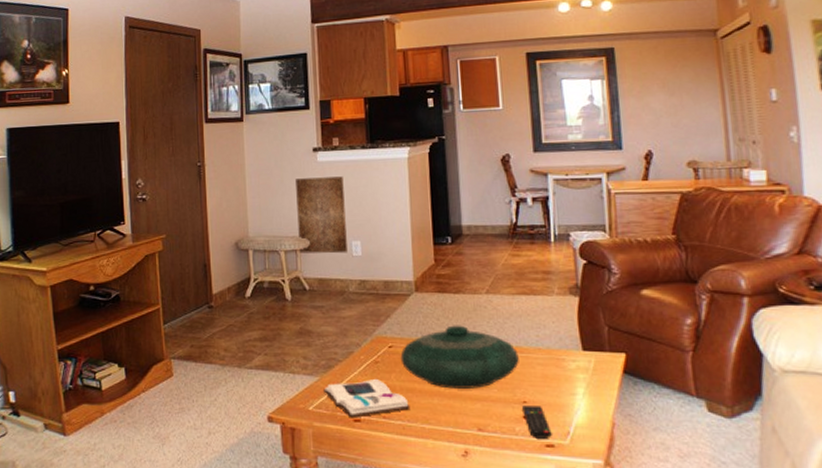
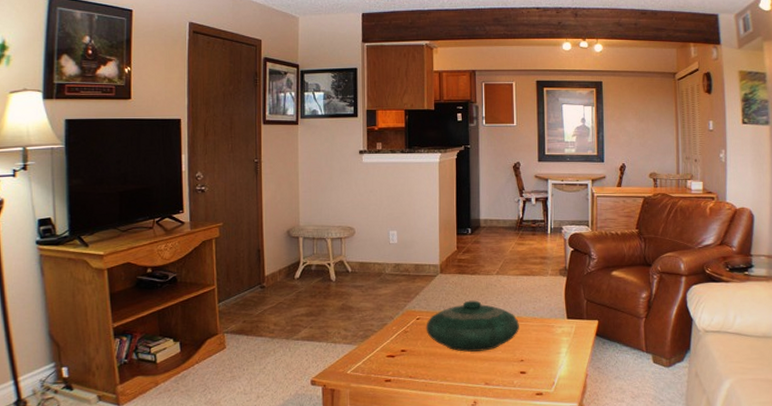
wall art: present [296,176,348,254] -> none [343,176,385,241]
book: present [323,378,411,418] -> none [360,345,432,379]
remote control: present [522,406,552,438] -> none [520,363,541,389]

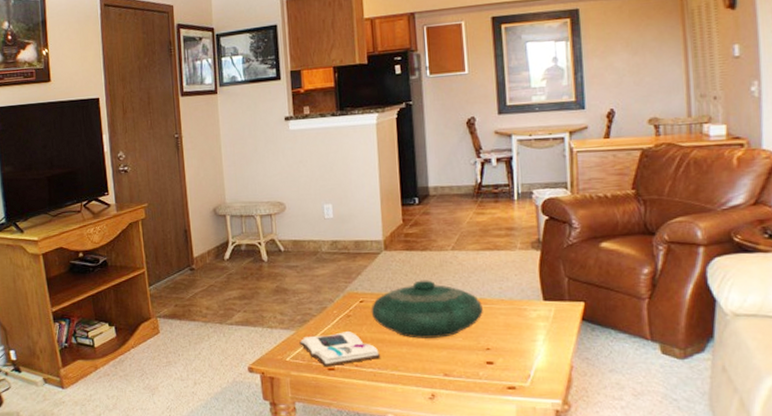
book: none [360,345,432,379] -> present [299,330,381,367]

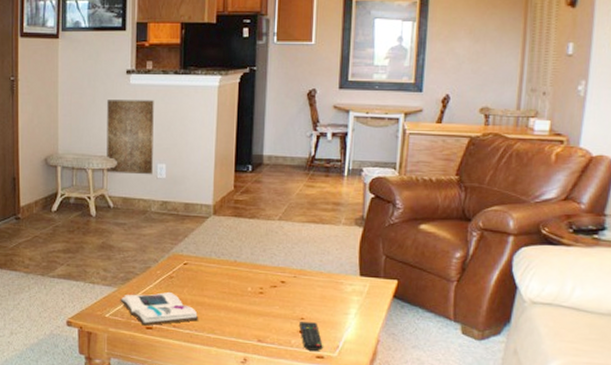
wall art: none [269,143,320,218] -> present [106,100,154,175]
decorative bowl: present [371,280,483,339] -> none [194,247,302,305]
remote control: none [486,352,513,382] -> present [300,322,323,351]

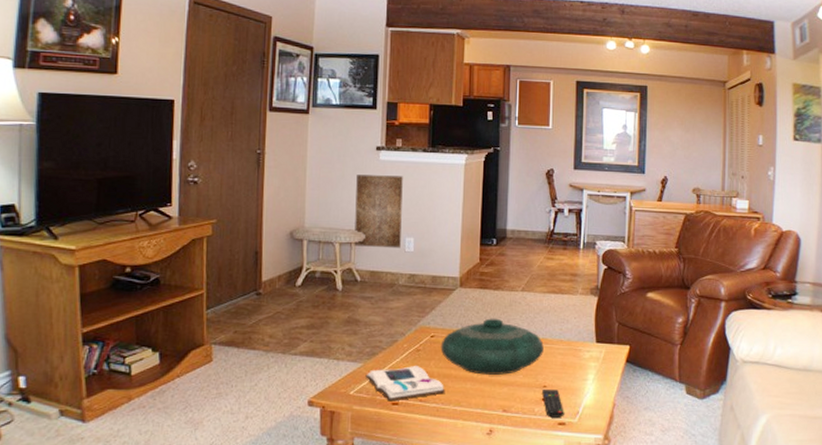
decorative bowl: none [194,247,302,305] -> present [440,318,544,375]

